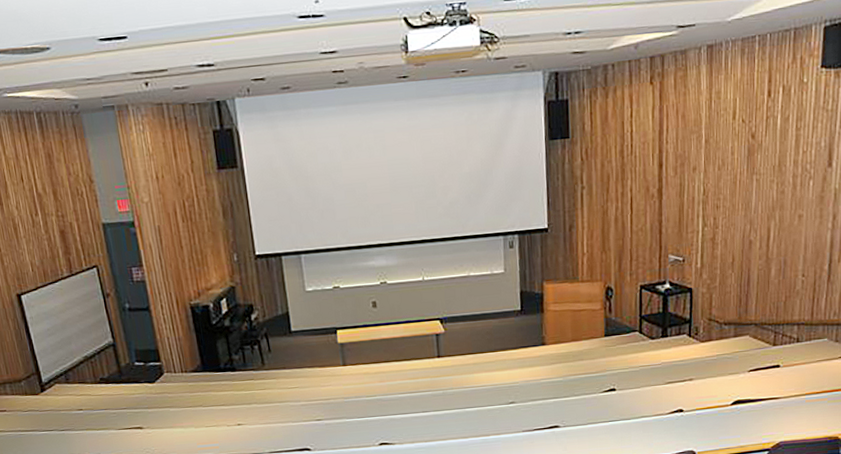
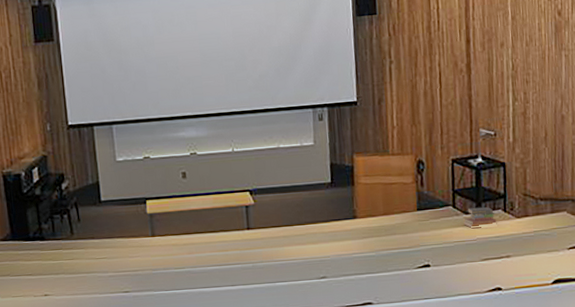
books: none [649,332,682,353] -> present [464,207,497,229]

